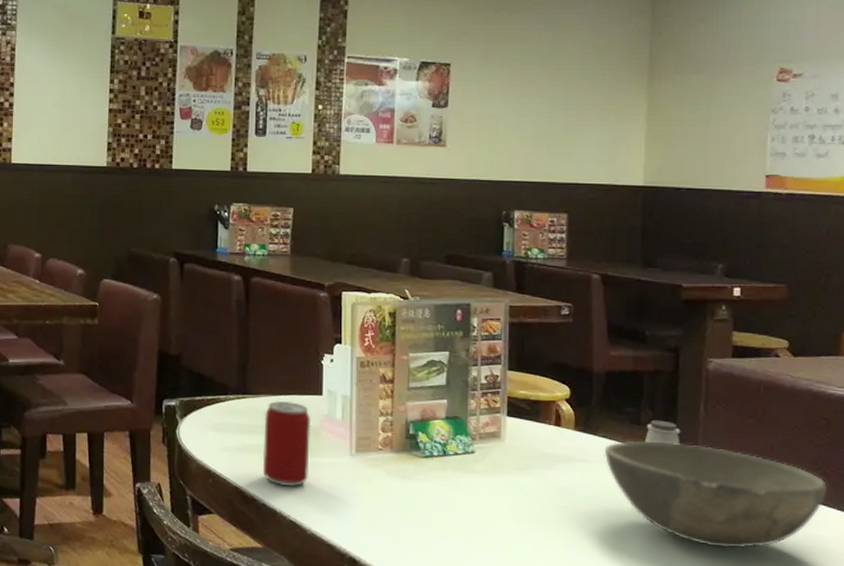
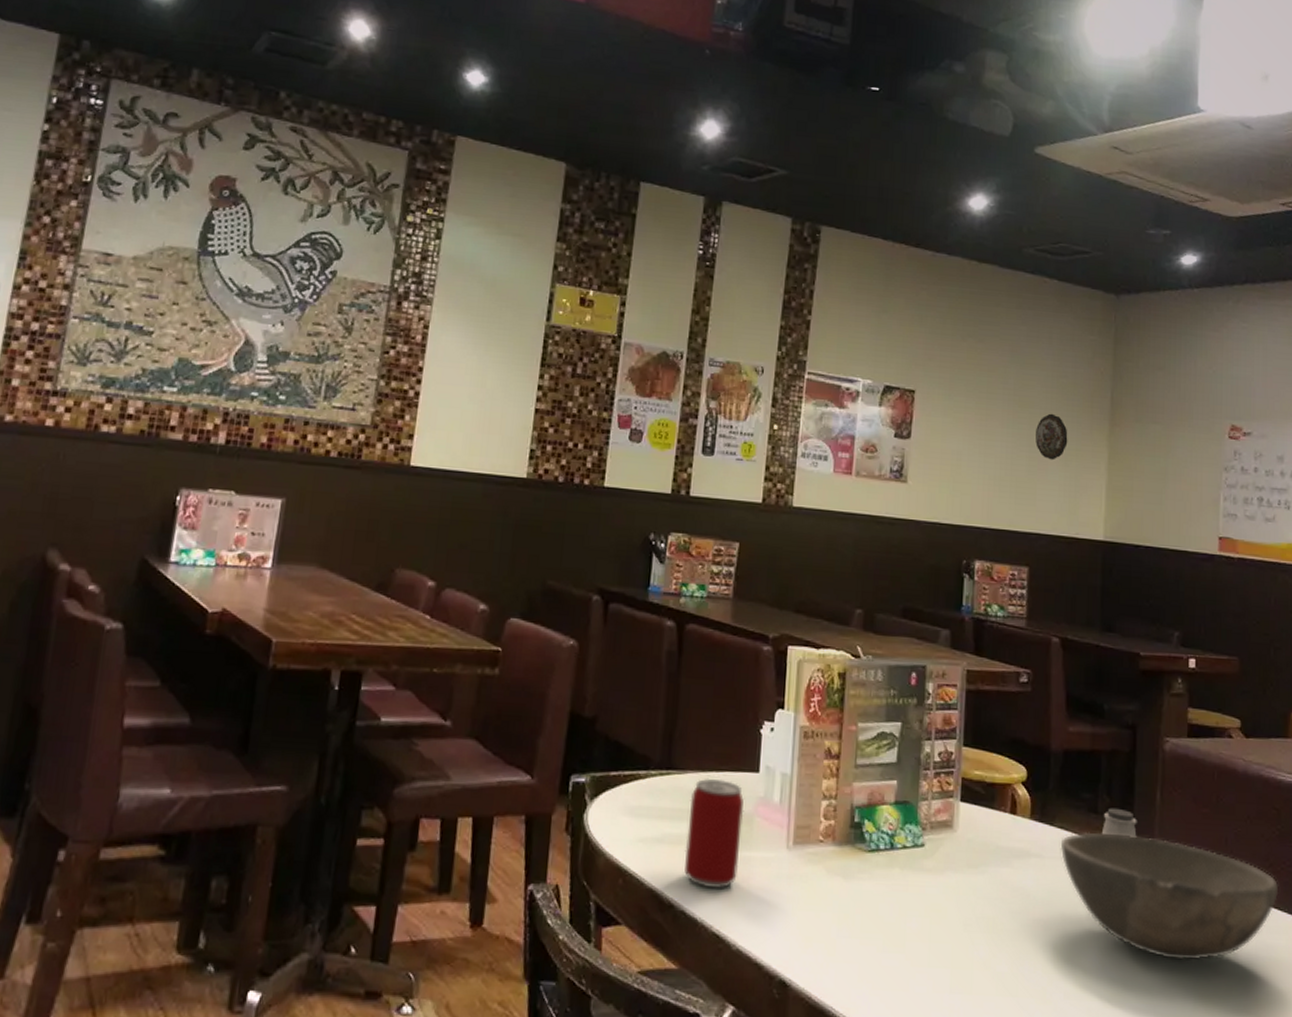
decorative plate: none [572,73,605,116] -> present [1035,413,1068,461]

